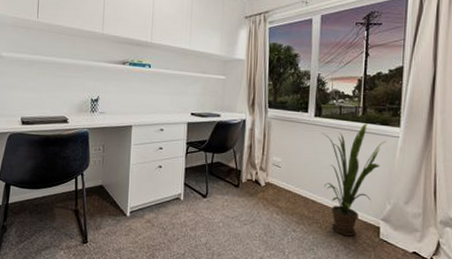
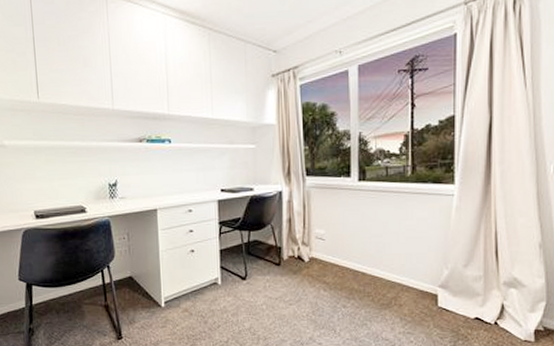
house plant: present [321,123,386,236] -> none [367,183,439,307]

